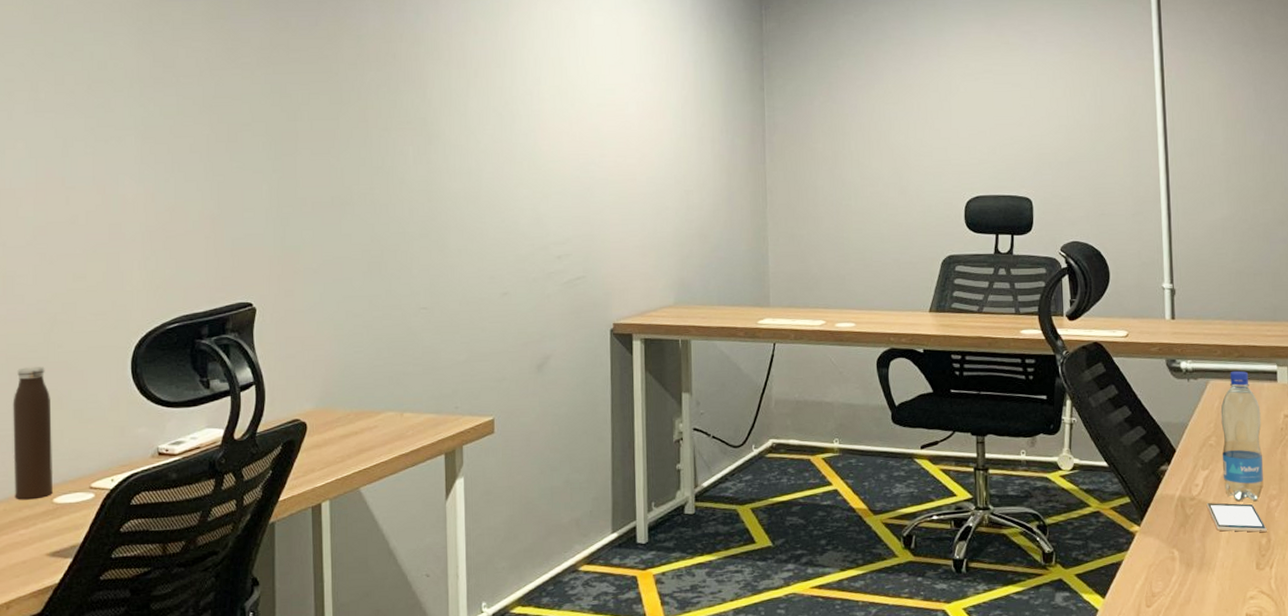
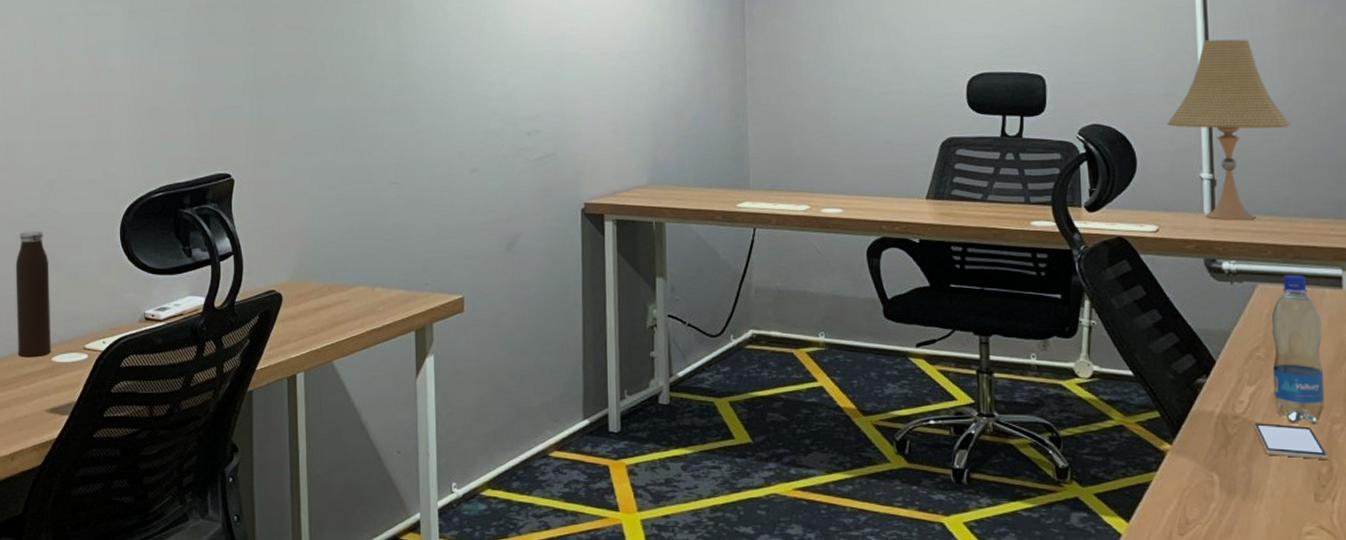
desk lamp: none [1134,165,1235,325] -> present [1167,39,1290,221]

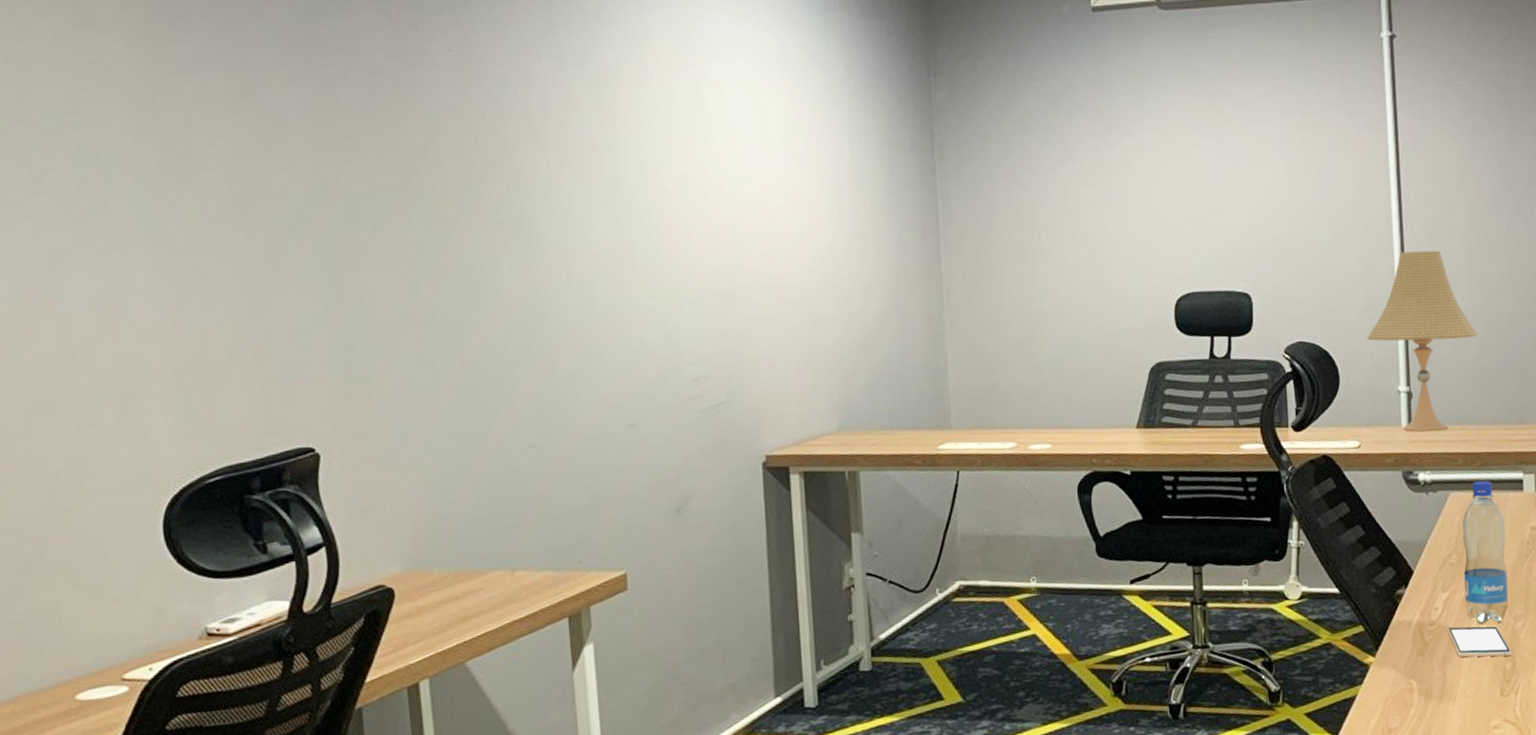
water bottle: present [15,231,51,358] -> none [11,536,74,700]

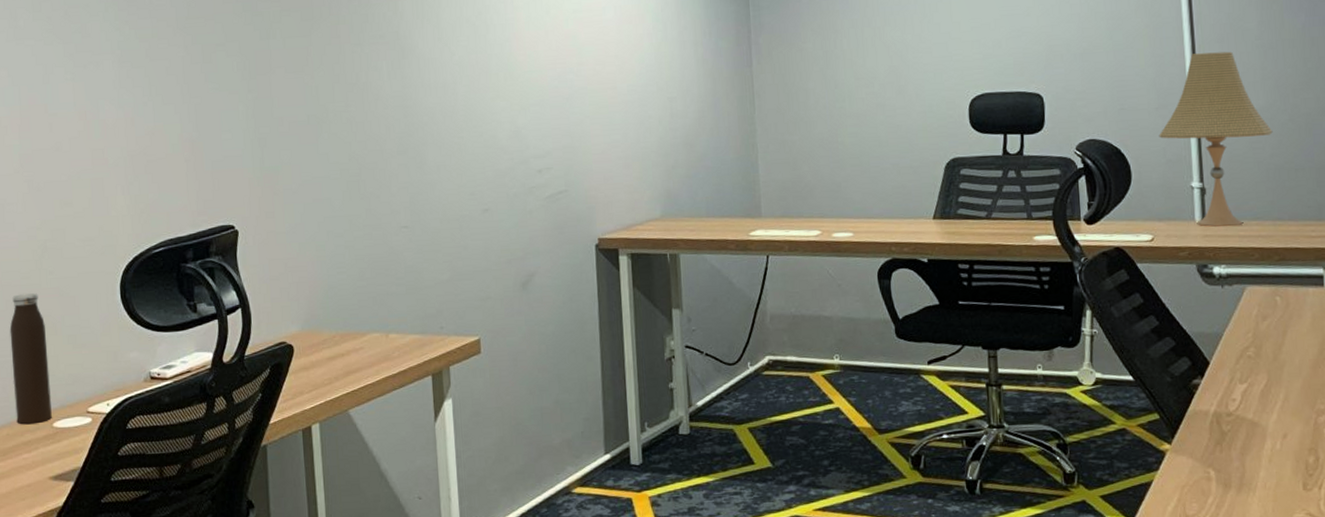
water bottle: none [11,536,74,700] -> present [9,293,52,425]
smartphone: present [1447,626,1512,657] -> none [1245,418,1315,450]
bottle: present [1462,480,1508,624] -> none [1259,275,1310,417]

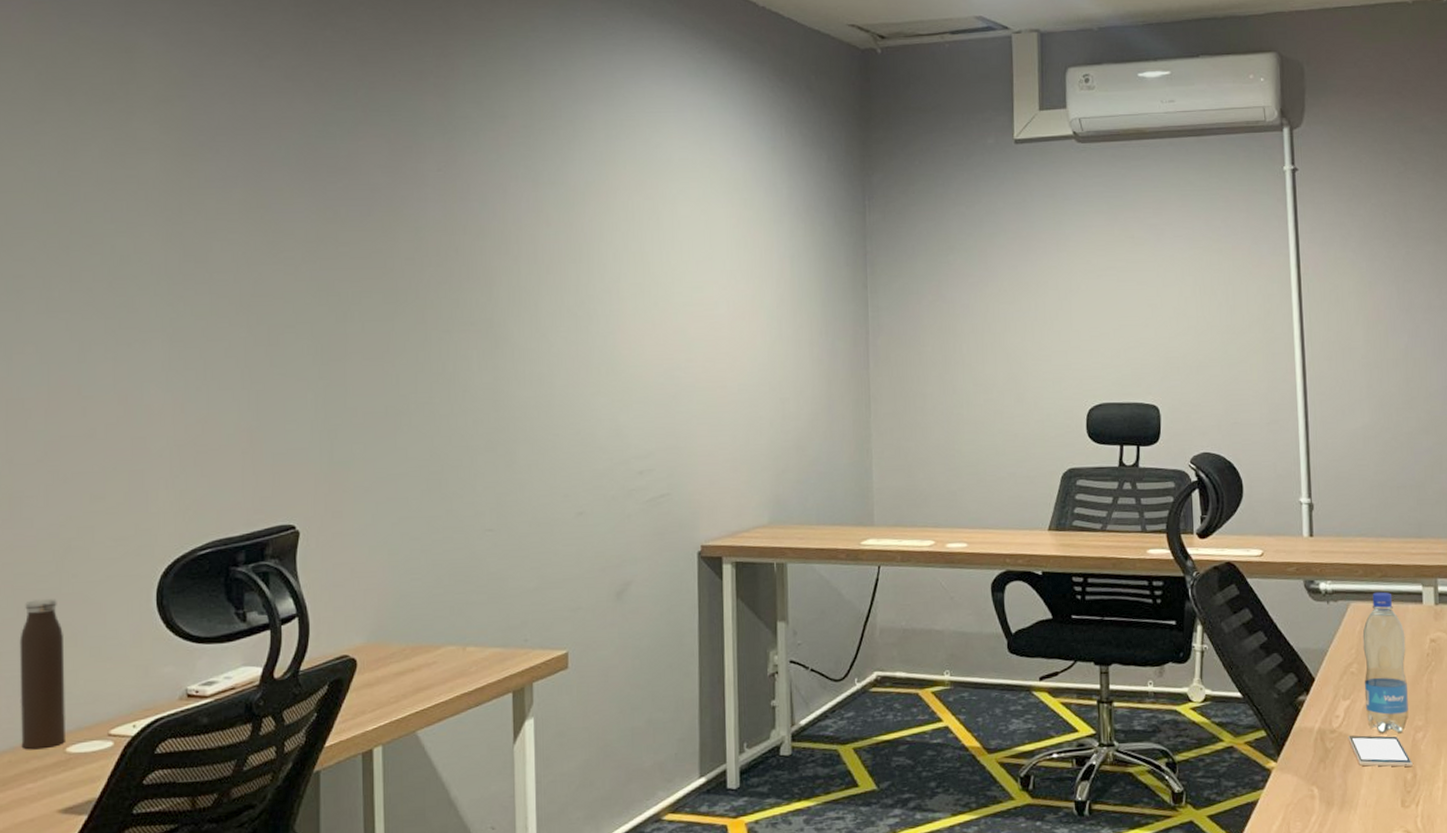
desk lamp: present [1159,51,1273,227] -> none [1270,369,1377,543]
smartphone: none [1245,418,1315,450] -> present [1347,735,1413,767]
bottle: none [1259,275,1310,417] -> present [1362,592,1409,734]

